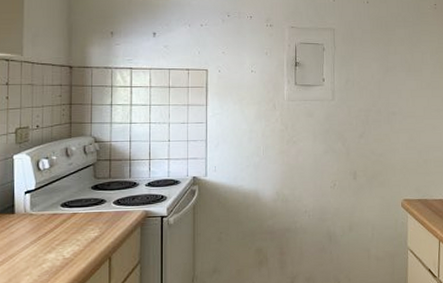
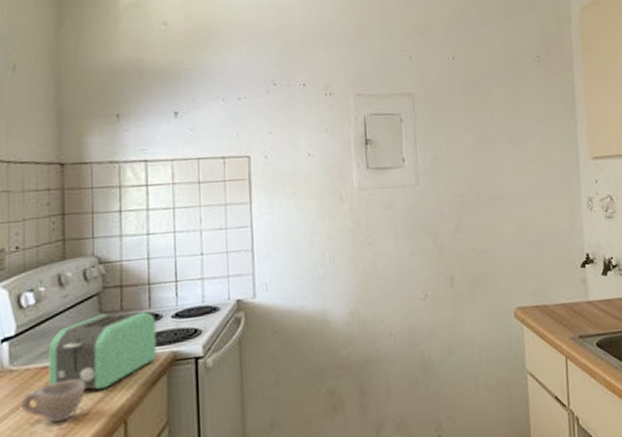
cup: none [37,225,83,254] -> present [20,379,86,423]
toaster: none [57,179,134,234] -> present [48,312,157,390]

